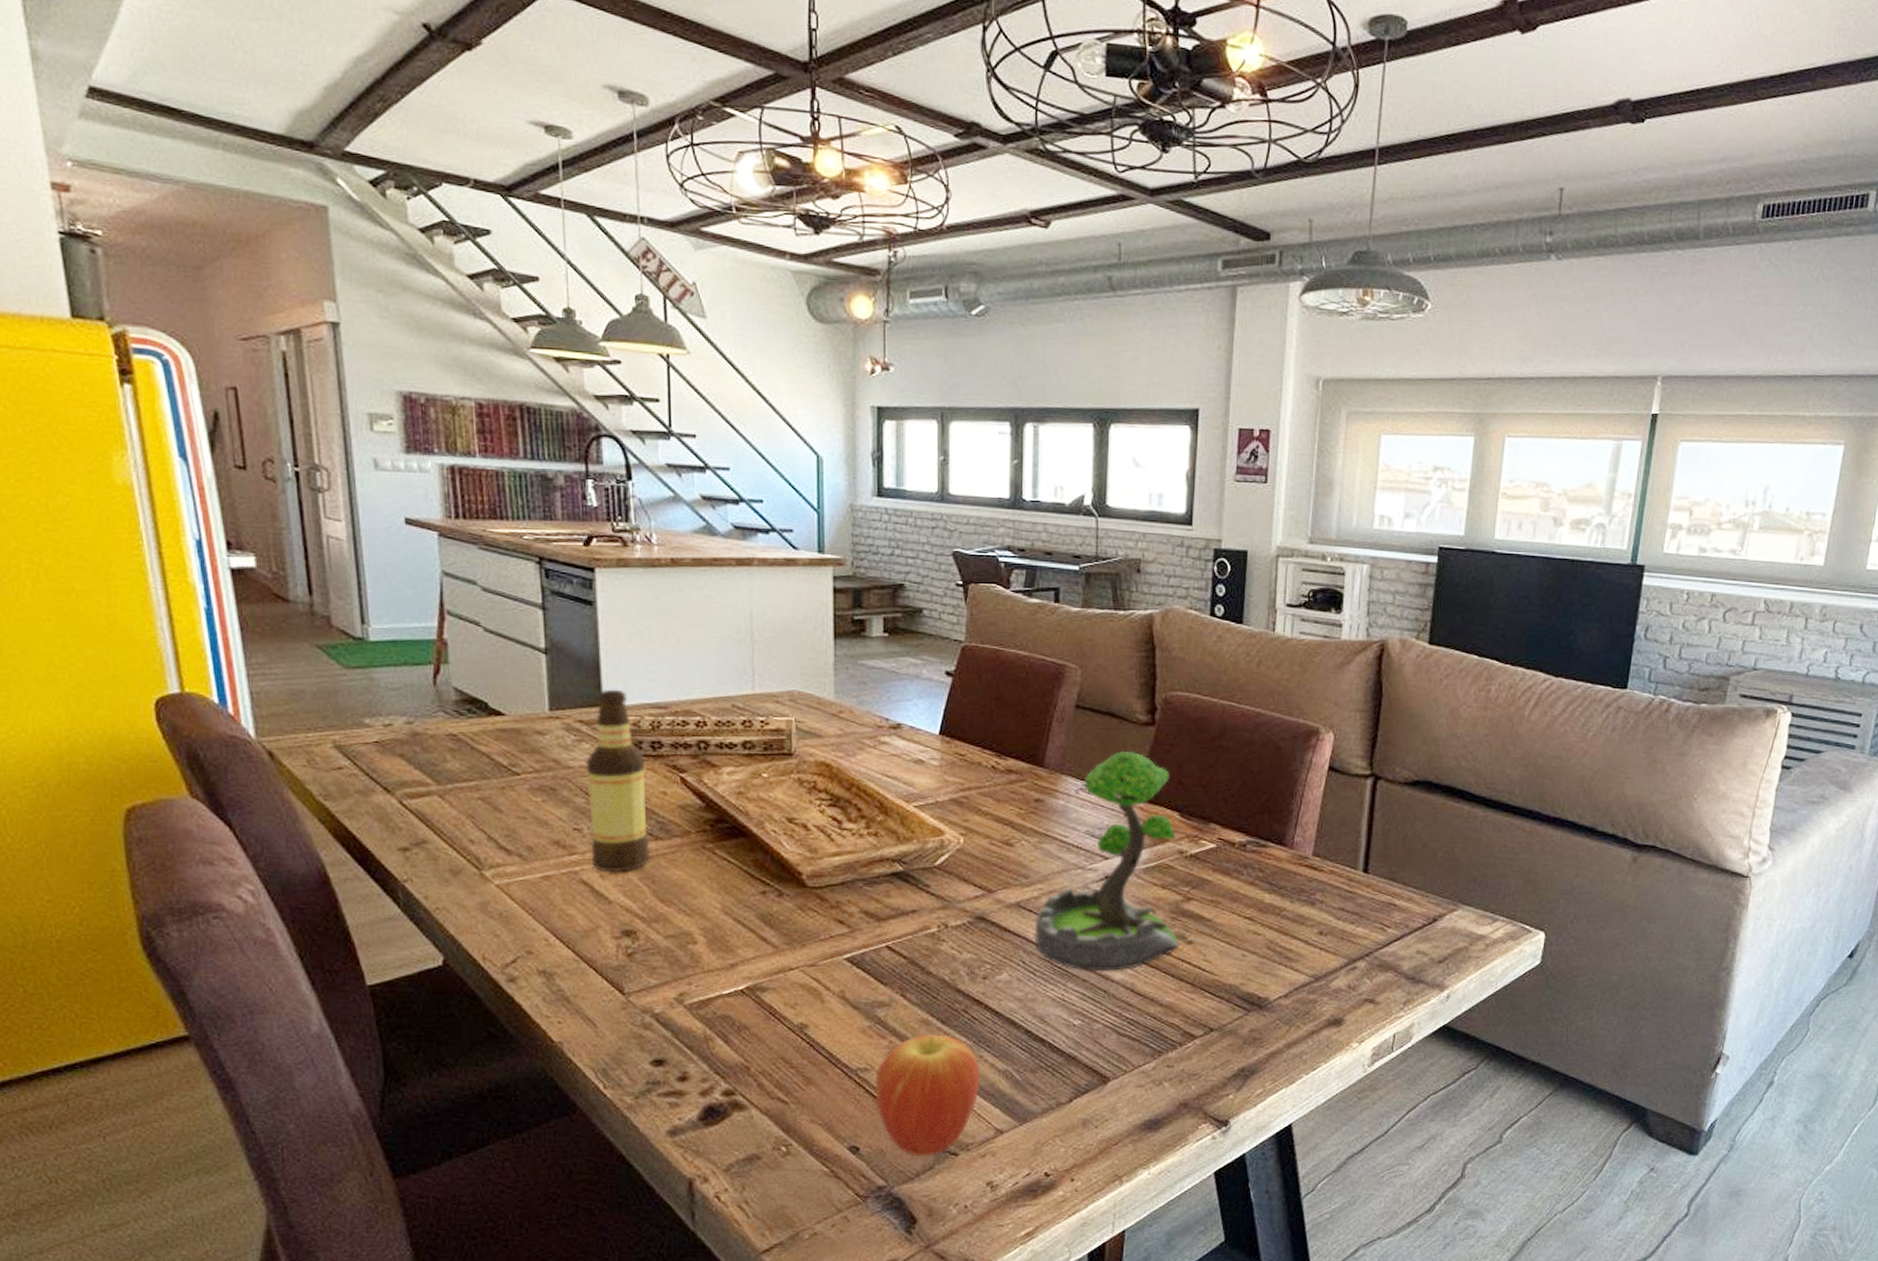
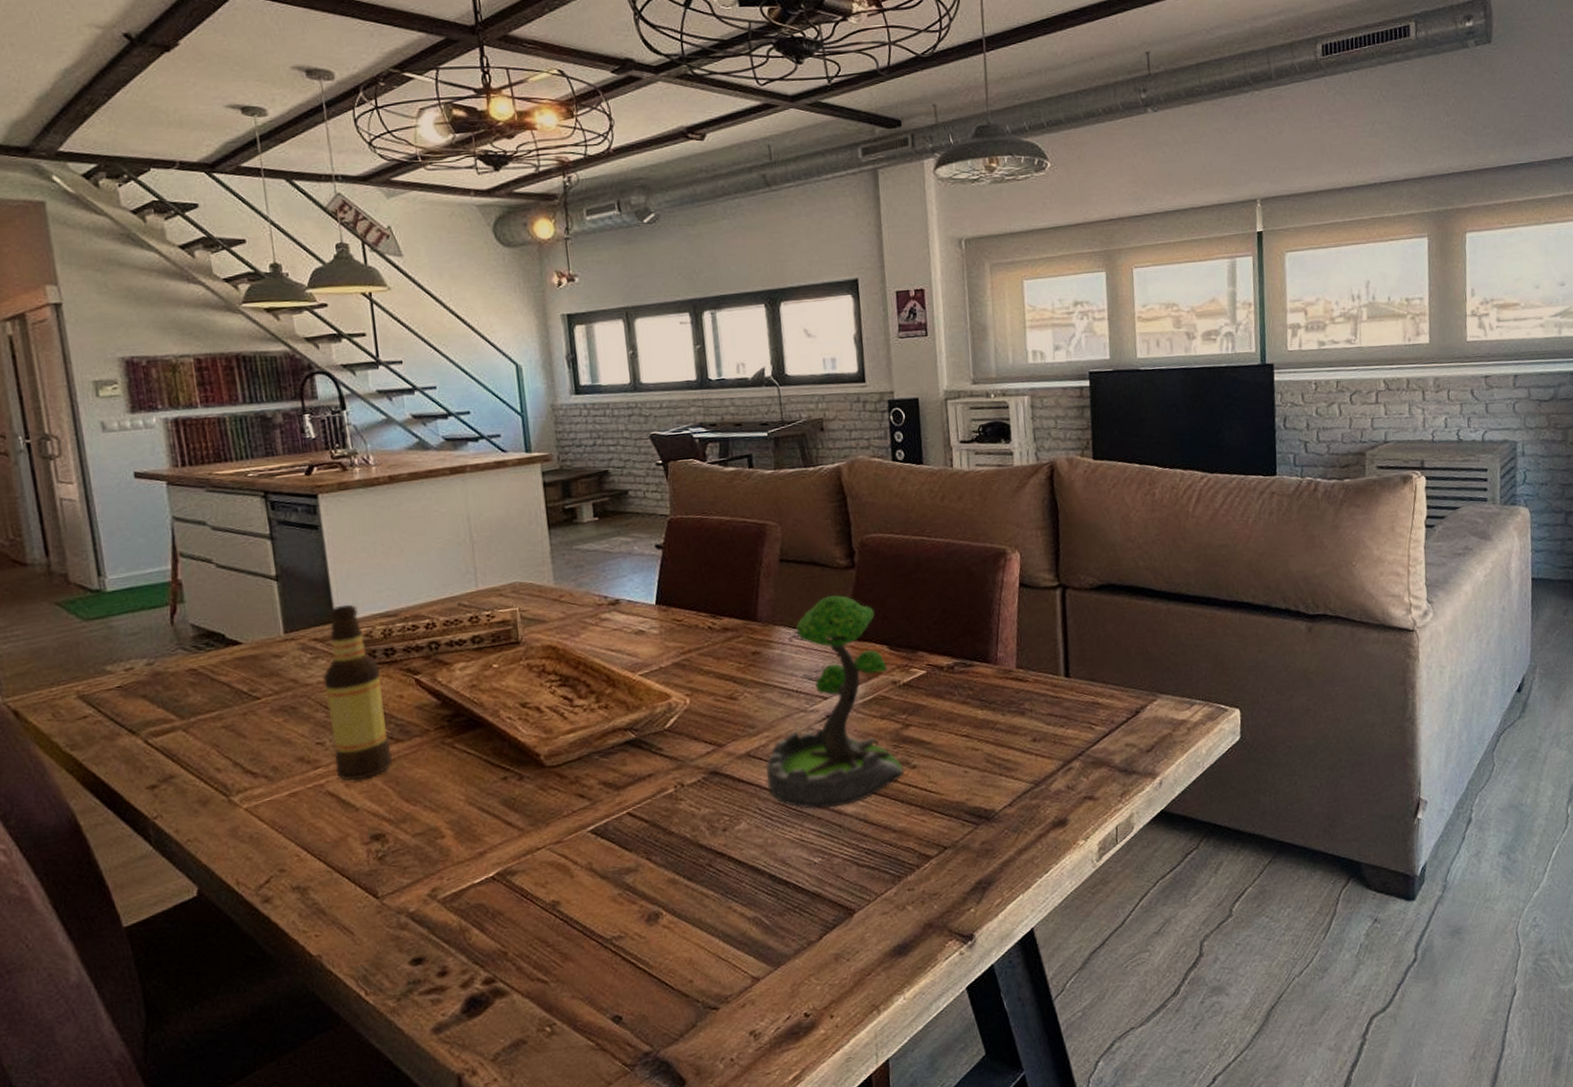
fruit: present [875,1034,981,1156] -> none [630,891,733,1016]

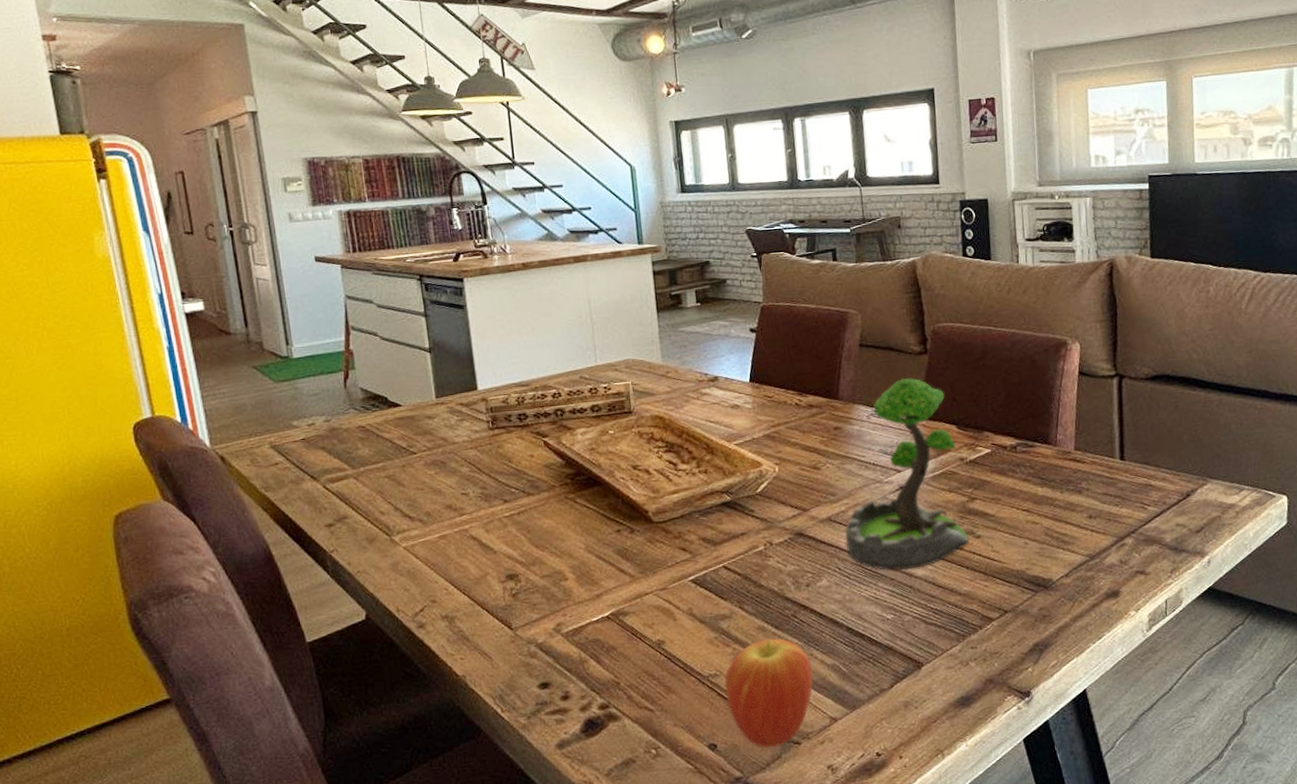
bottle: present [323,604,393,780] -> none [467,374,525,527]
fruit: none [630,891,733,1016] -> present [724,638,814,748]

